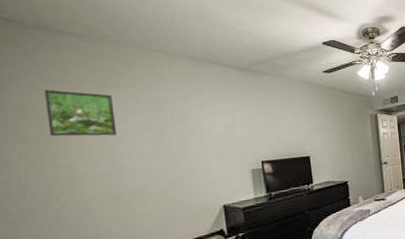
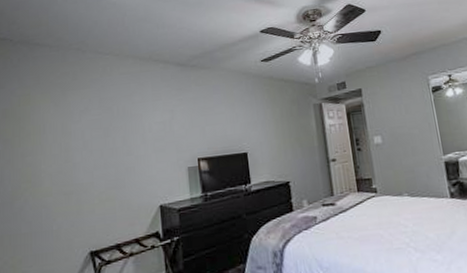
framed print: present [44,89,118,137] -> none [22,94,73,137]

